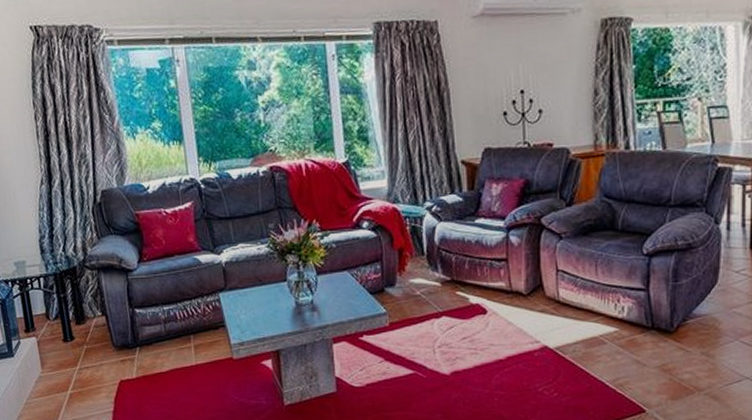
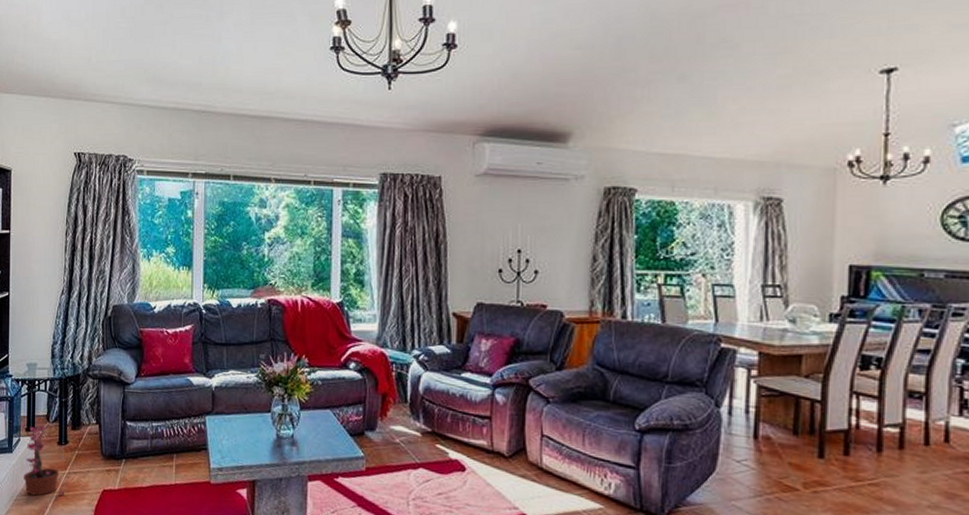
potted plant: none [28,324,79,396] -> present [24,425,65,496]

